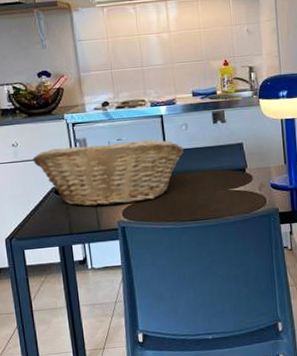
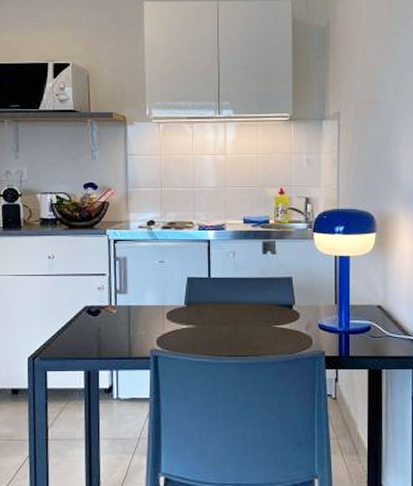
fruit basket: present [32,140,184,207] -> none [68,261,228,332]

